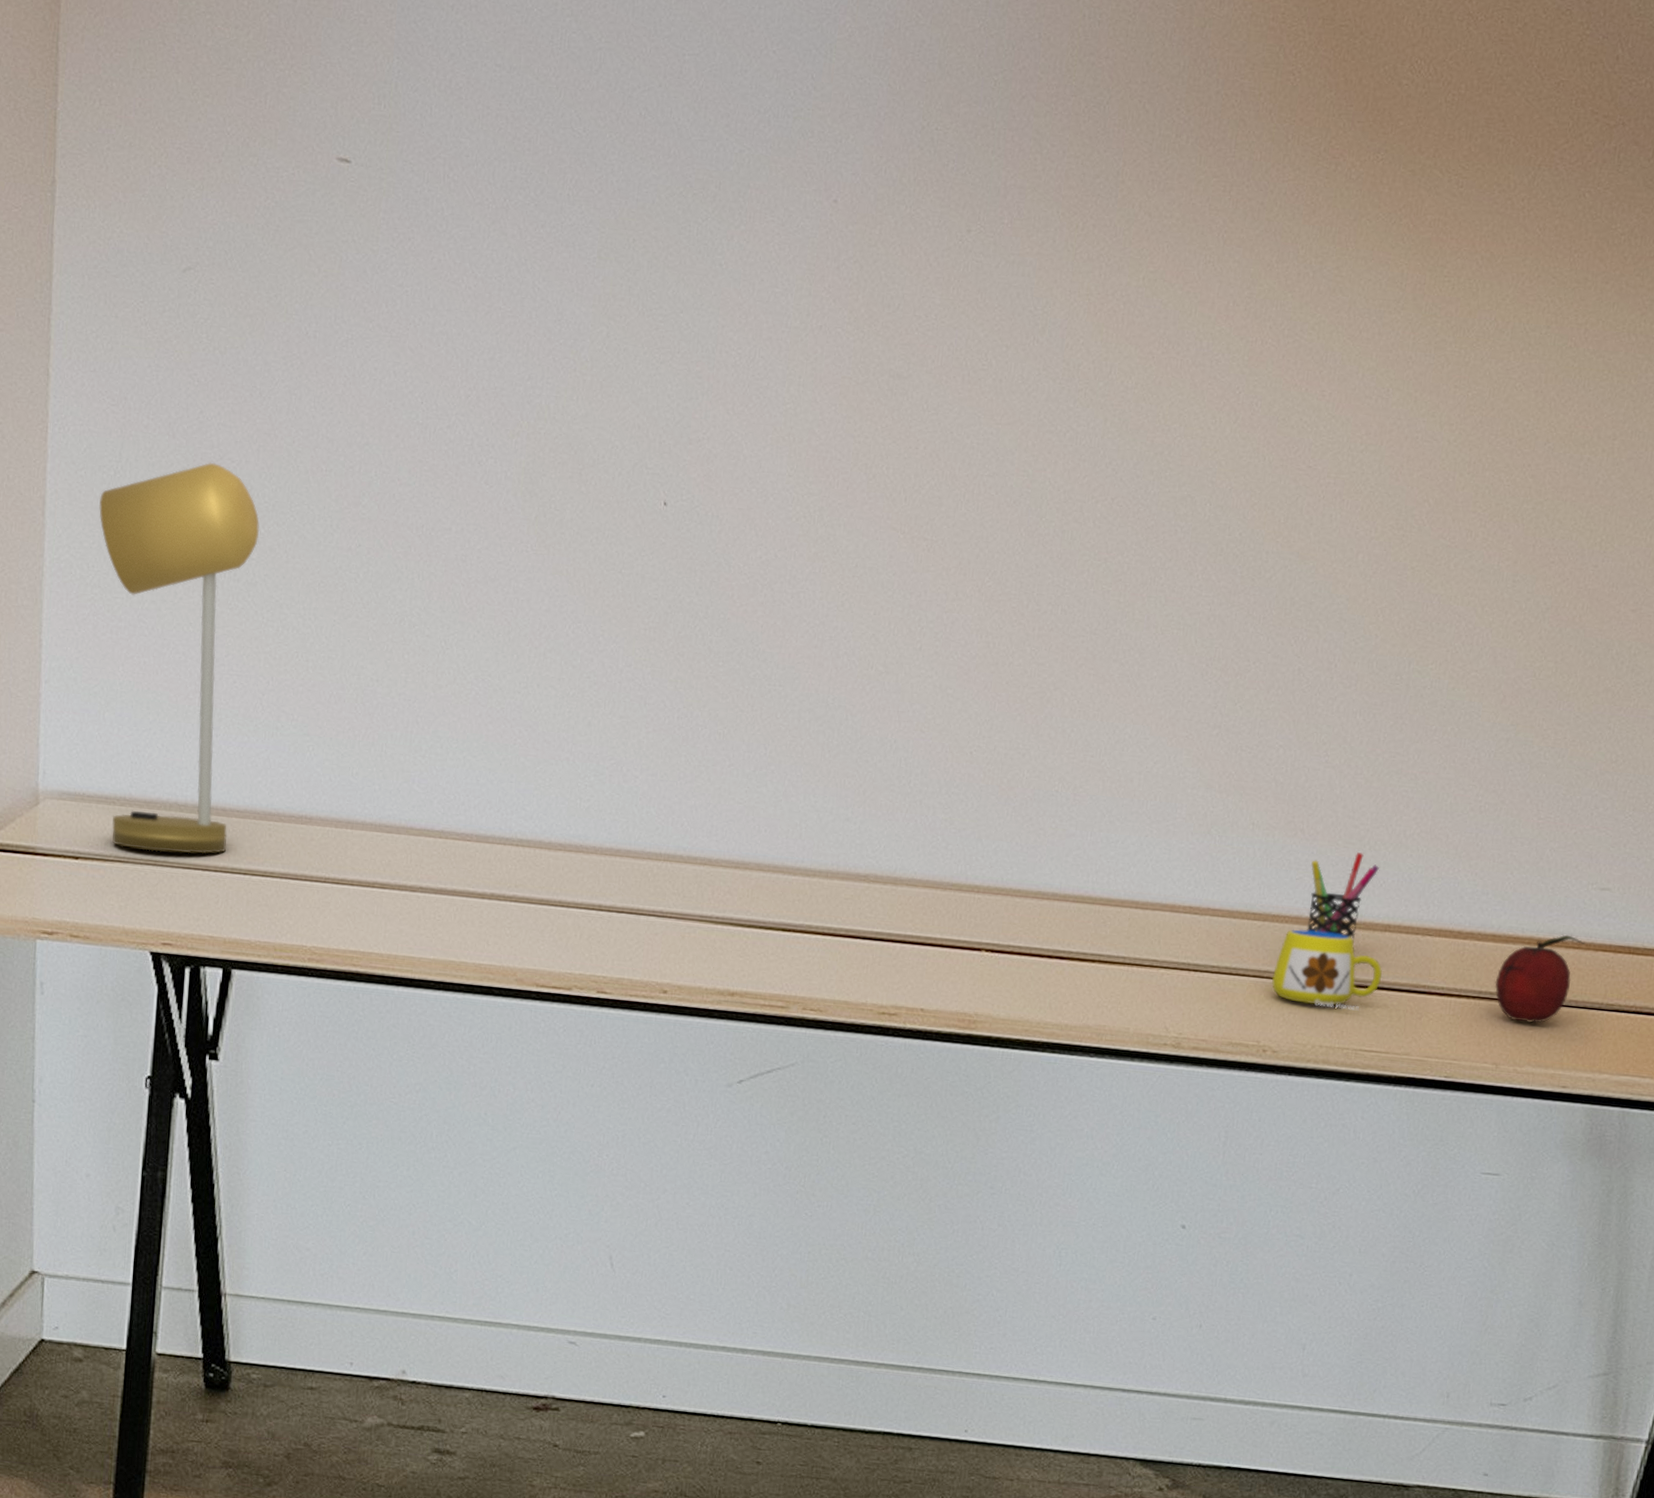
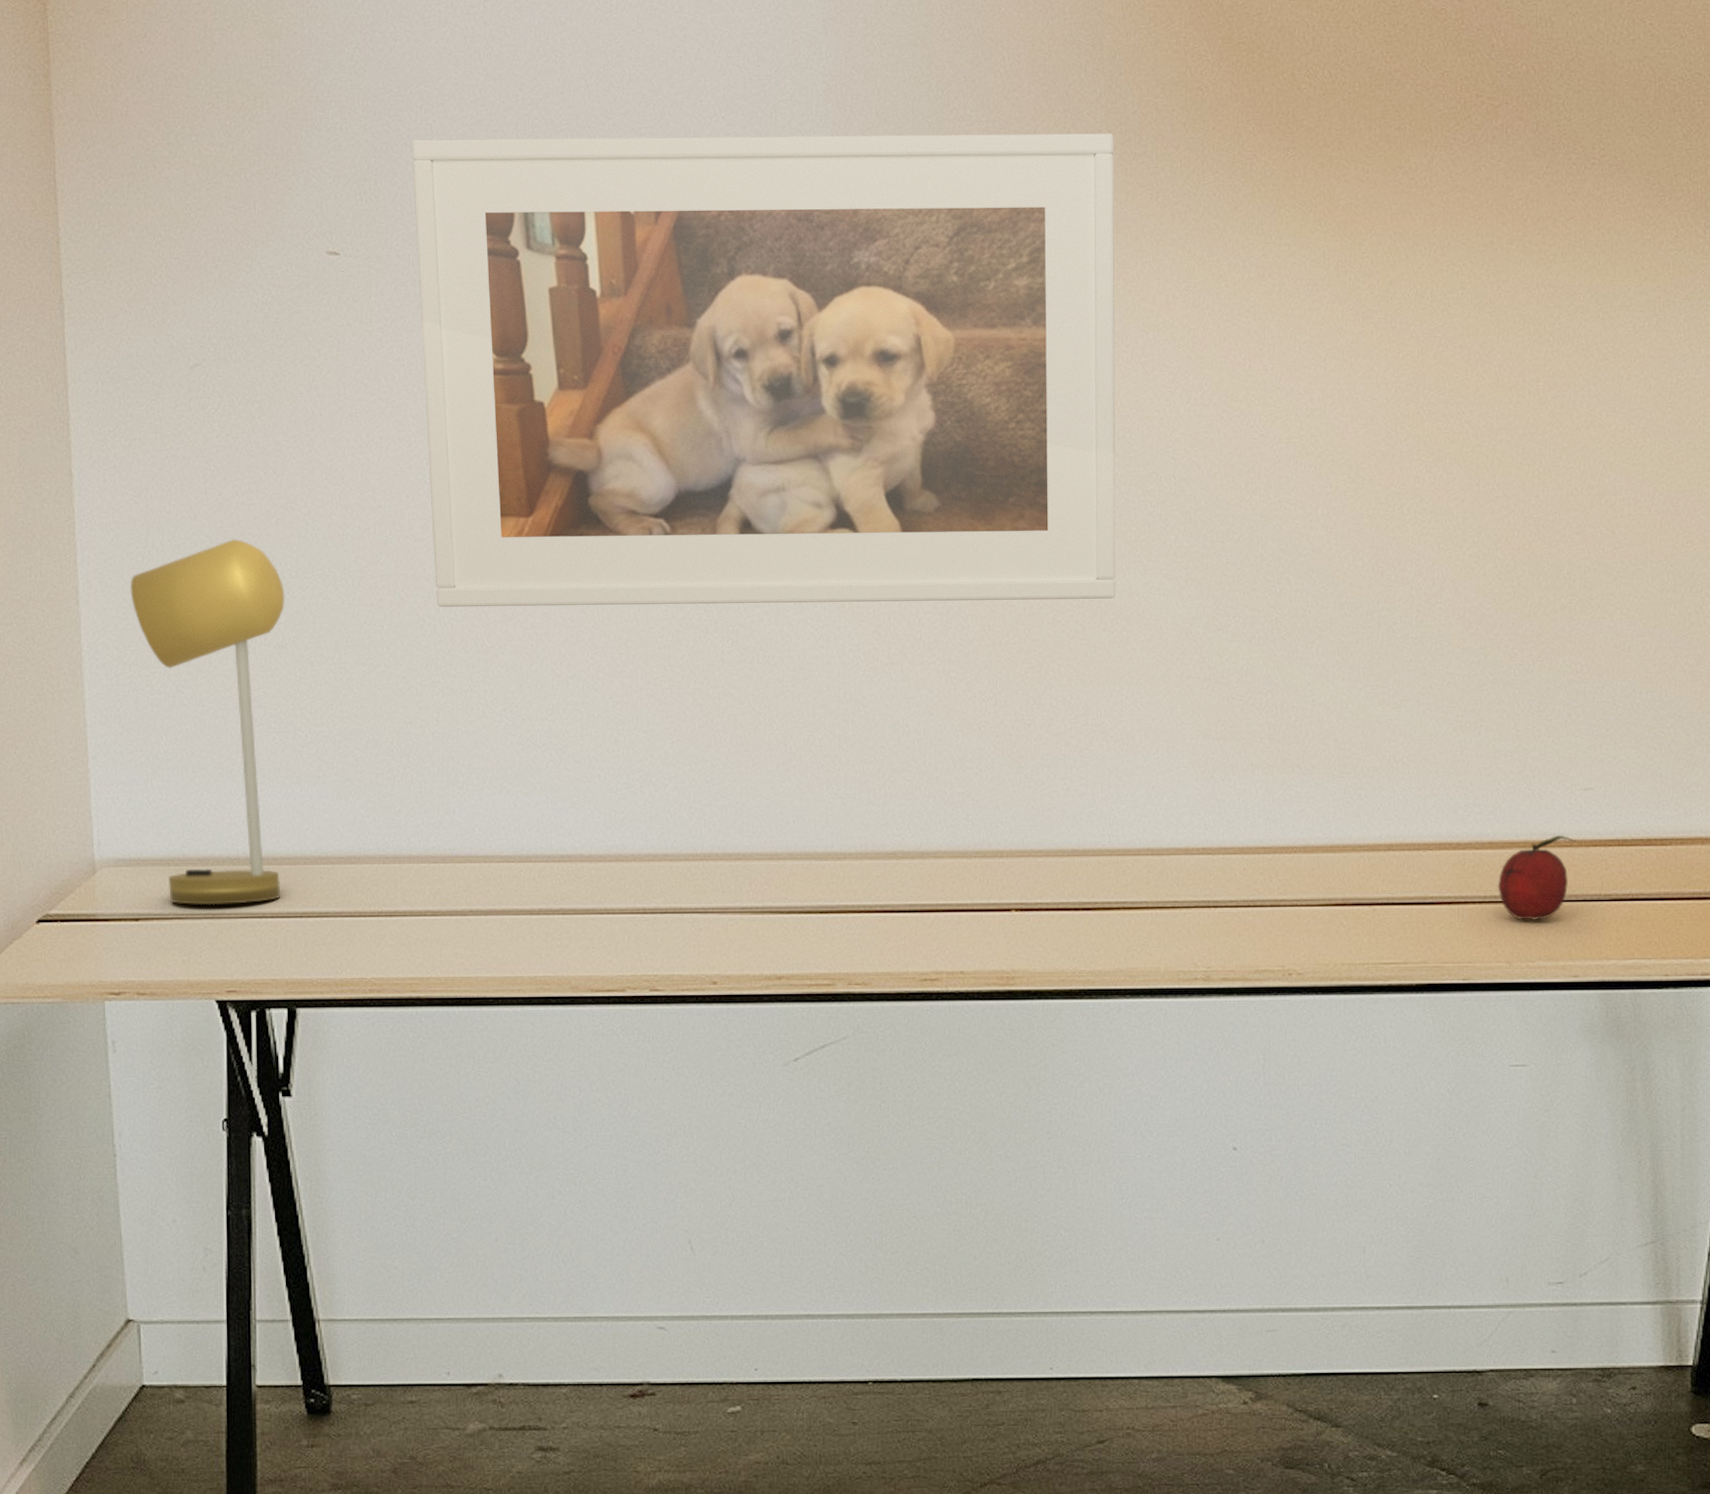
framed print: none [416,42,1192,628] -> present [412,133,1116,608]
mug: present [1271,929,1382,1011] -> none [1288,857,1392,927]
pen holder: present [1307,852,1379,943] -> none [1311,780,1375,865]

